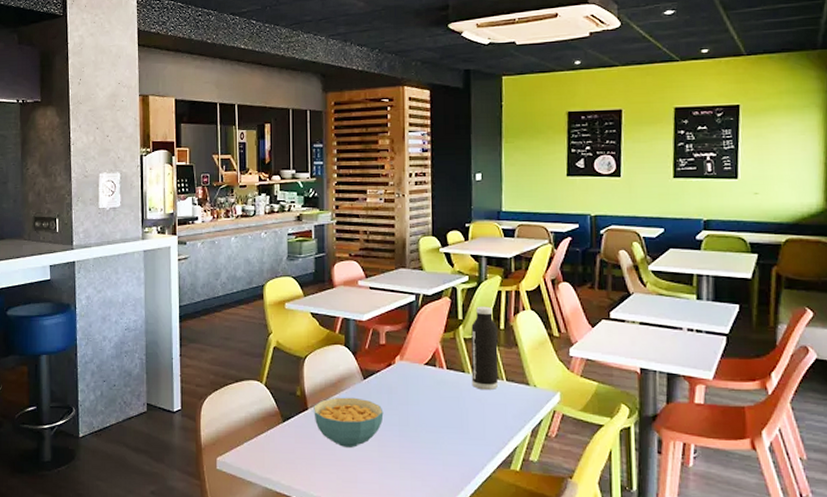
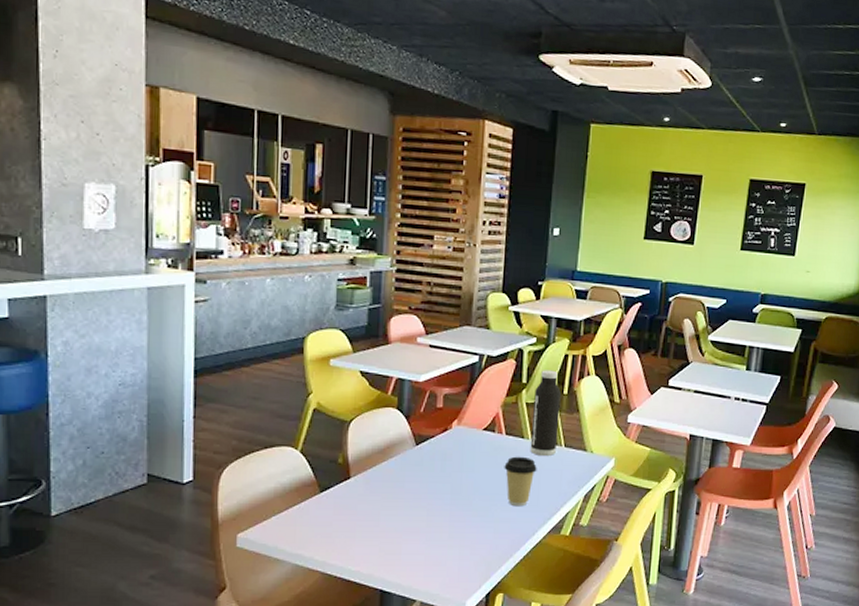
cereal bowl: present [313,397,384,448] -> none [357,464,436,518]
coffee cup: none [447,390,480,440] -> present [504,456,537,507]

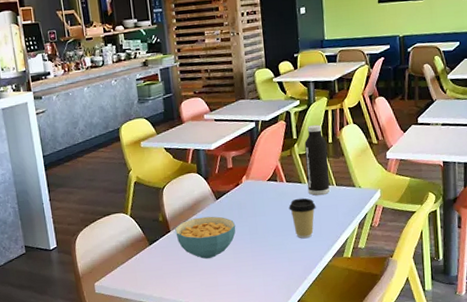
cereal bowl: none [357,464,436,518] -> present [175,216,236,259]

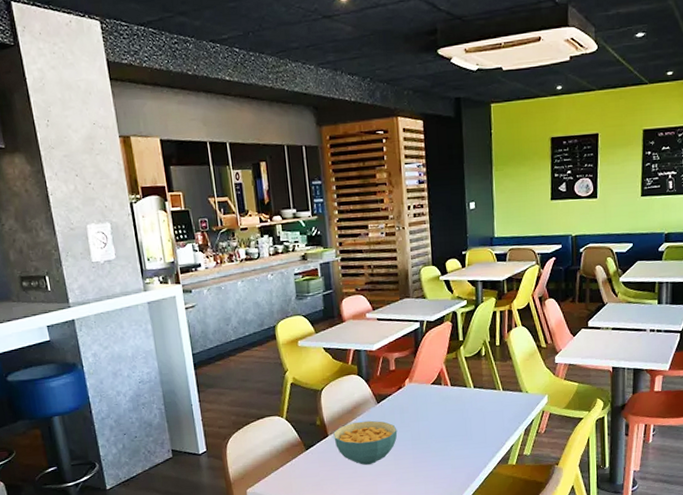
coffee cup: present [289,198,316,239] -> none [453,402,481,445]
water bottle: present [304,124,330,196] -> none [471,326,496,400]

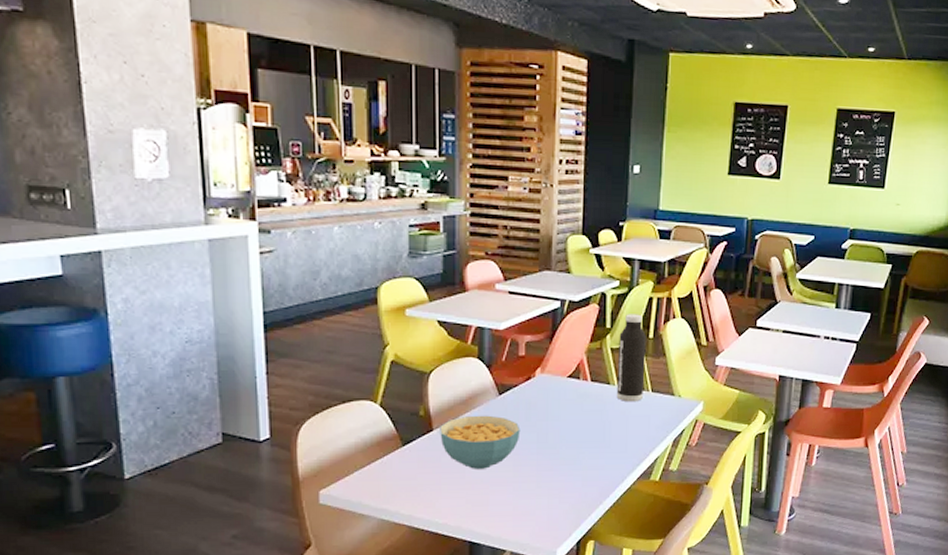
water bottle: none [471,326,496,400] -> present [616,314,646,401]

